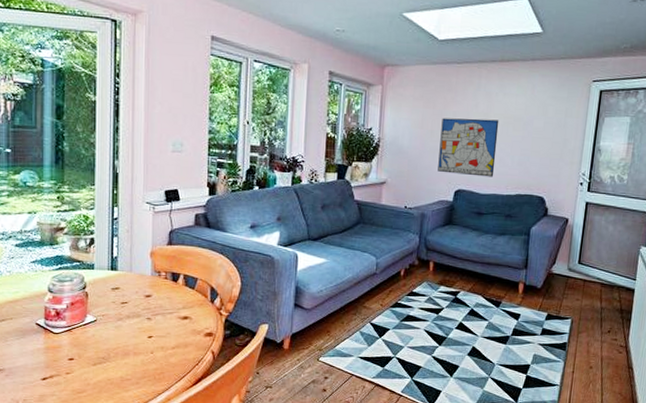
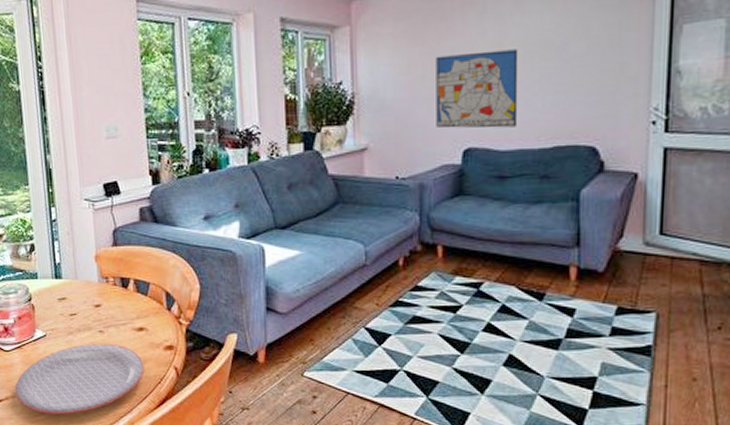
plate: none [60,328,185,392] -> present [15,343,145,415]

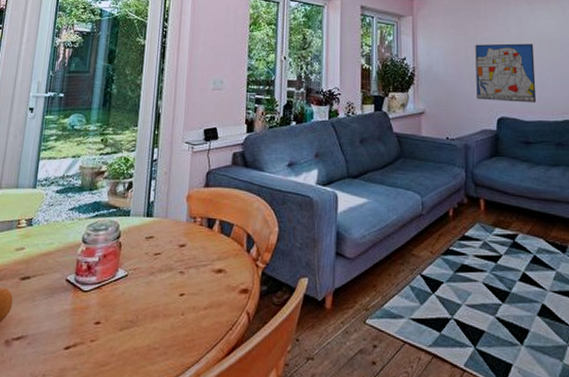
plate: present [15,343,145,415] -> none [84,284,218,365]

